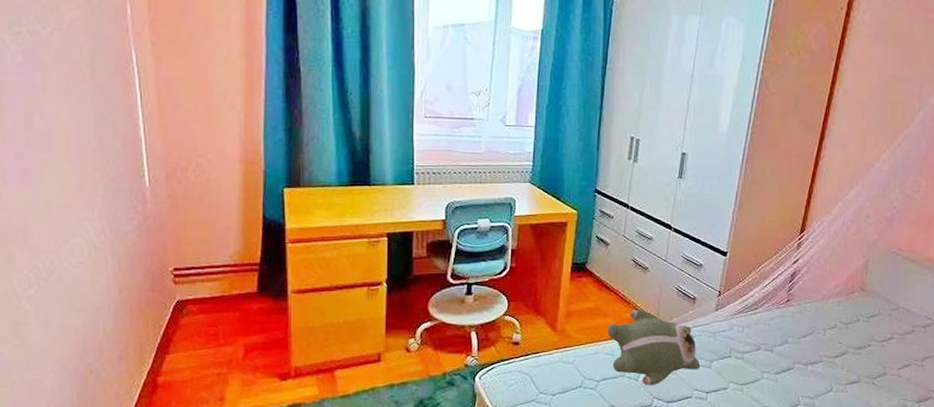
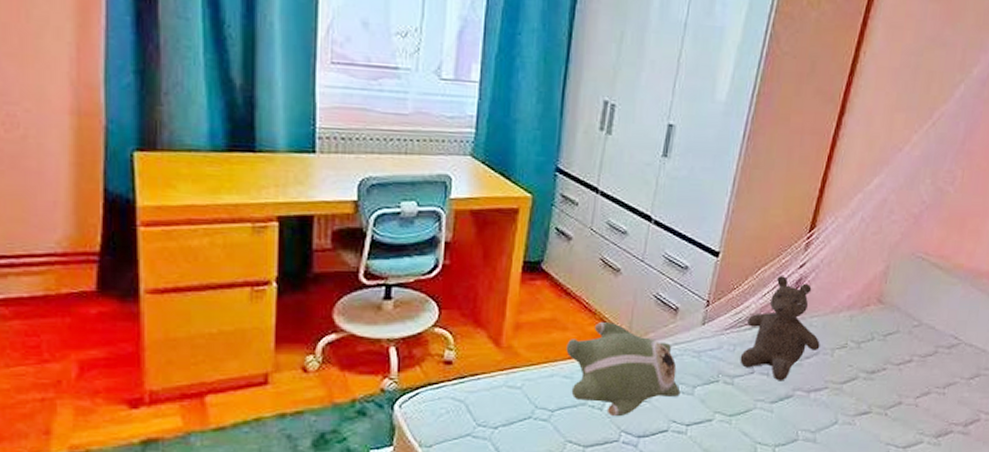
teddy bear: none [748,270,814,356] -> present [740,276,820,381]

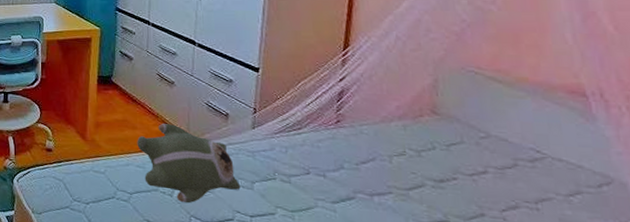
teddy bear: present [740,276,820,381] -> none [293,88,375,183]

